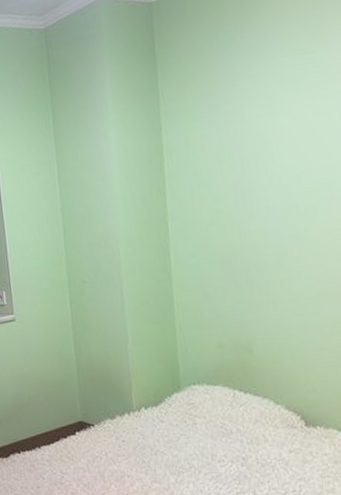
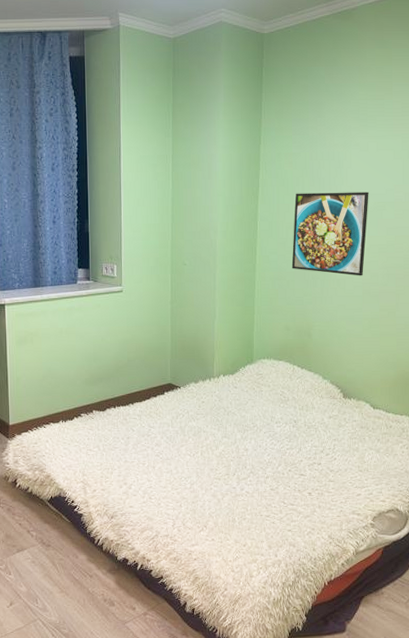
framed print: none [212,167,315,274] -> present [291,191,369,276]

